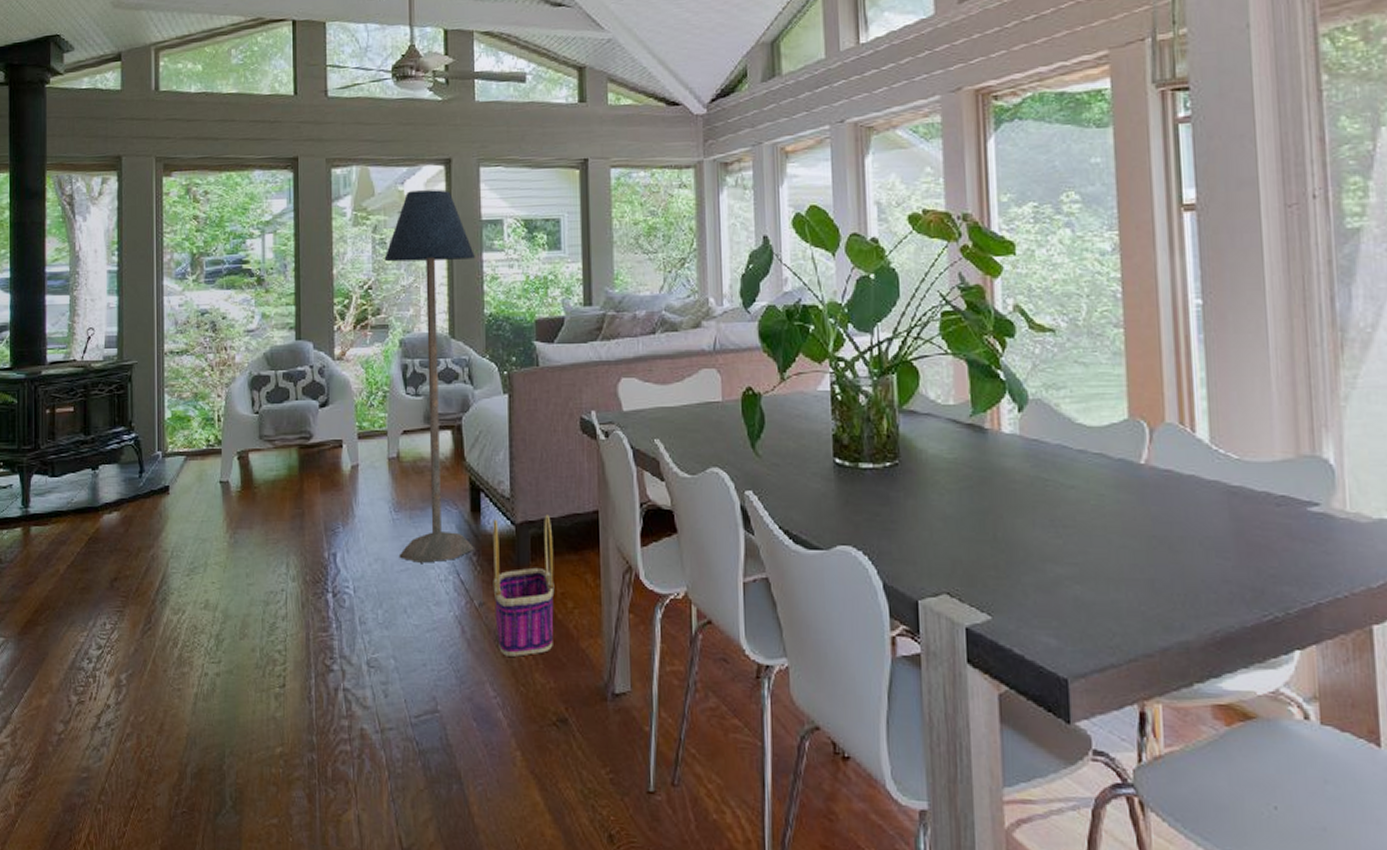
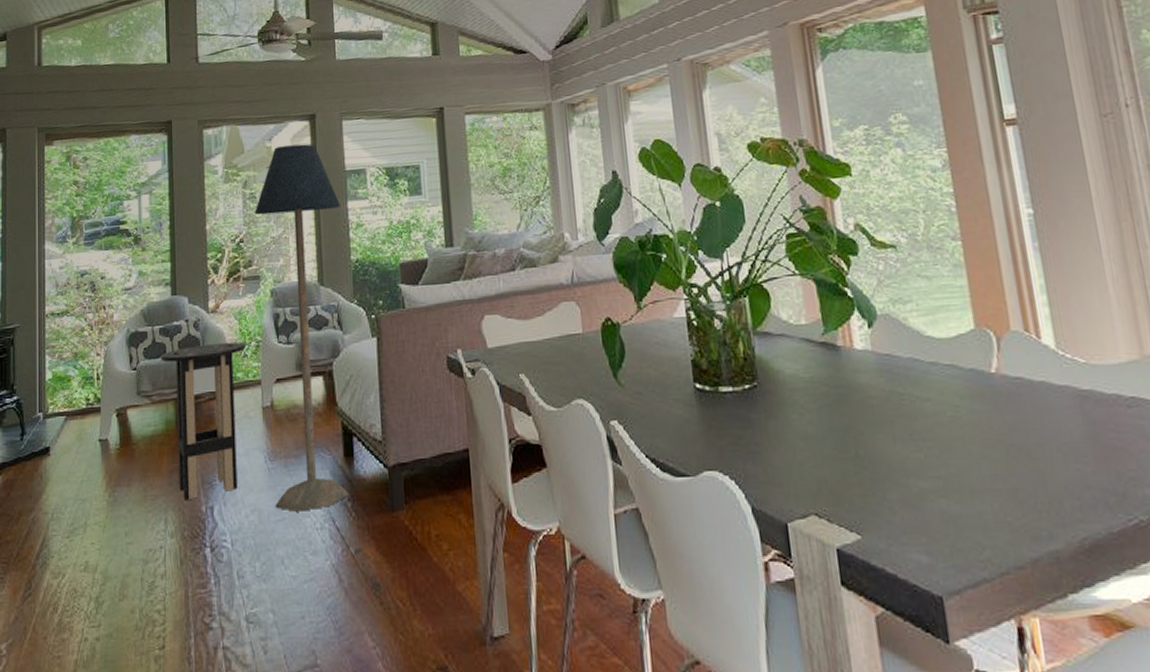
bar stool: none [284,391,371,546] -> present [161,342,245,501]
basket: present [493,514,555,657] -> none [366,455,430,604]

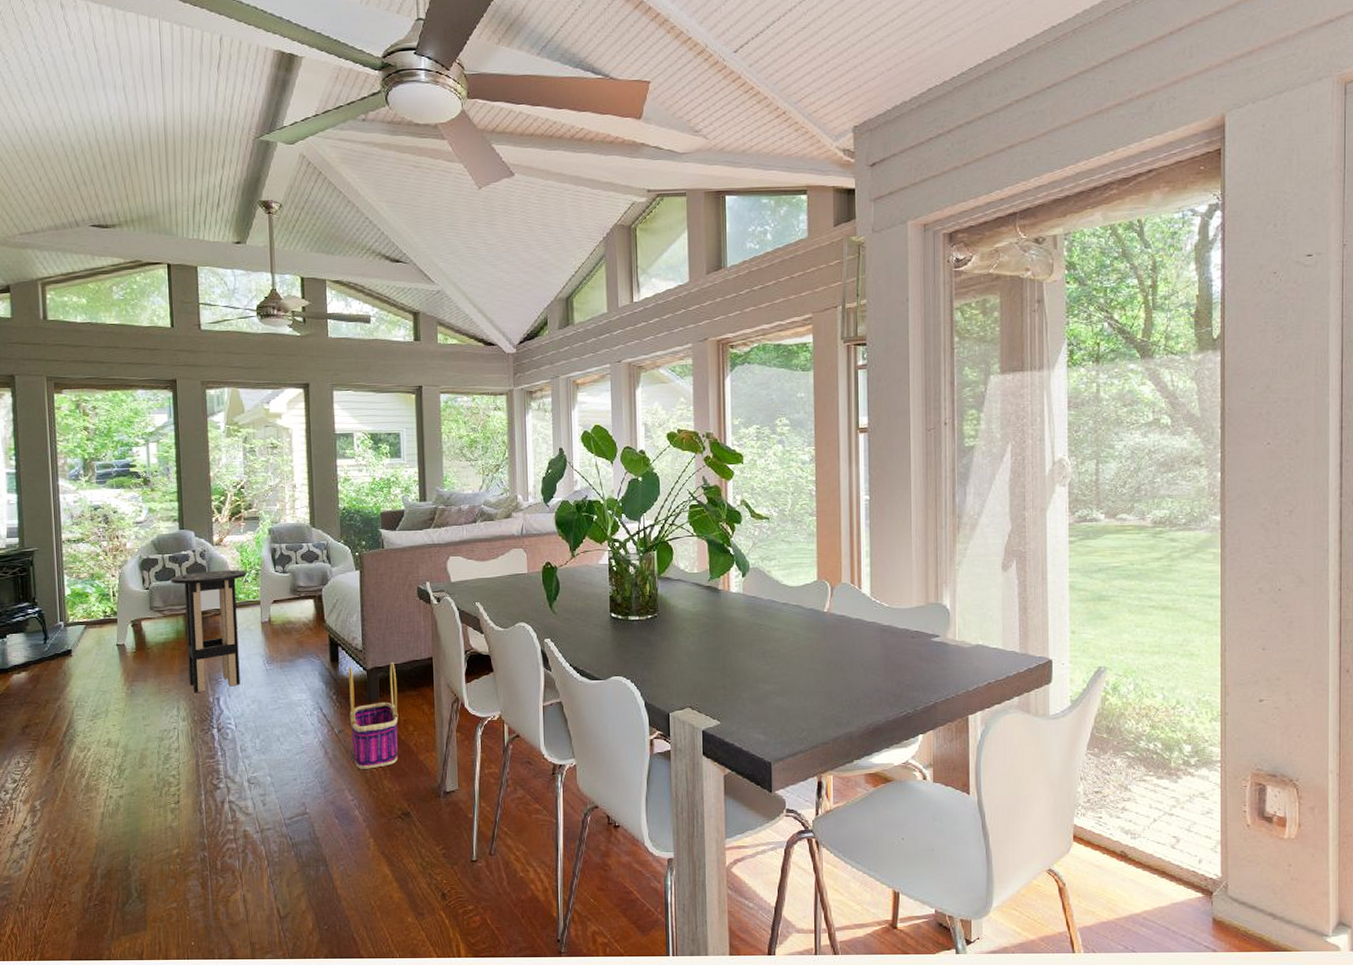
floor lamp: present [254,144,349,512] -> none [254,408,334,702]
basket: none [366,455,430,604] -> present [348,662,399,769]

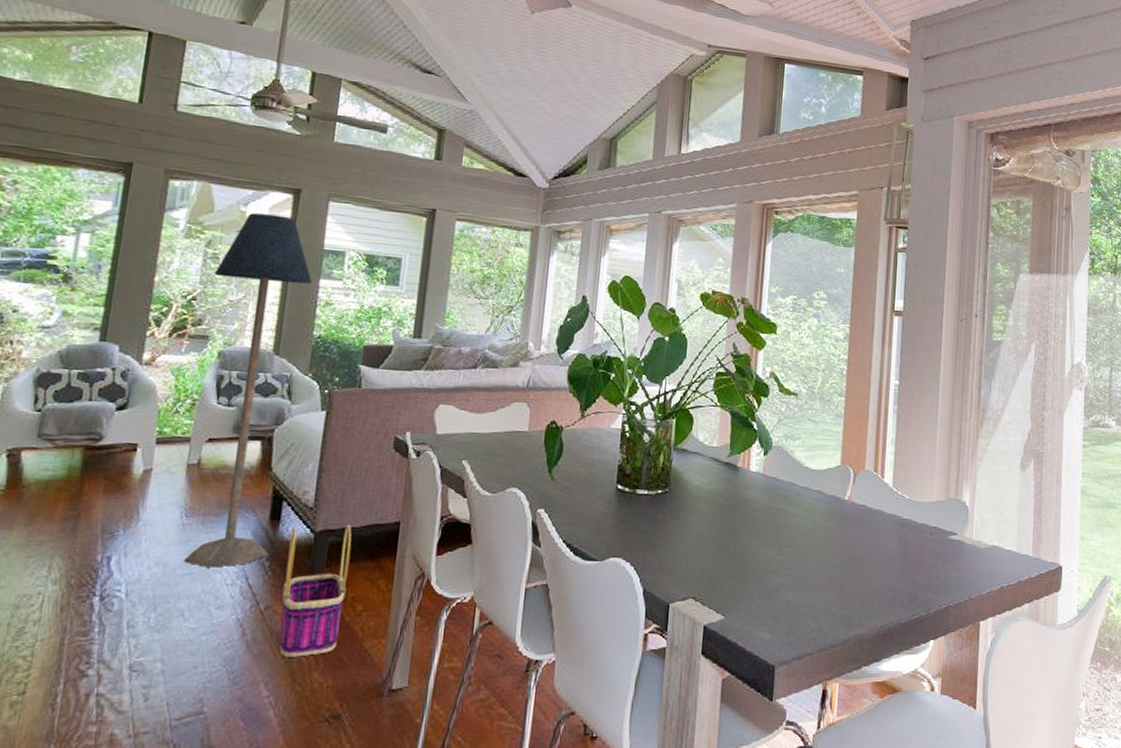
bar stool: present [171,569,246,693] -> none [72,395,179,549]
floor lamp: none [254,408,334,702] -> present [185,213,312,567]

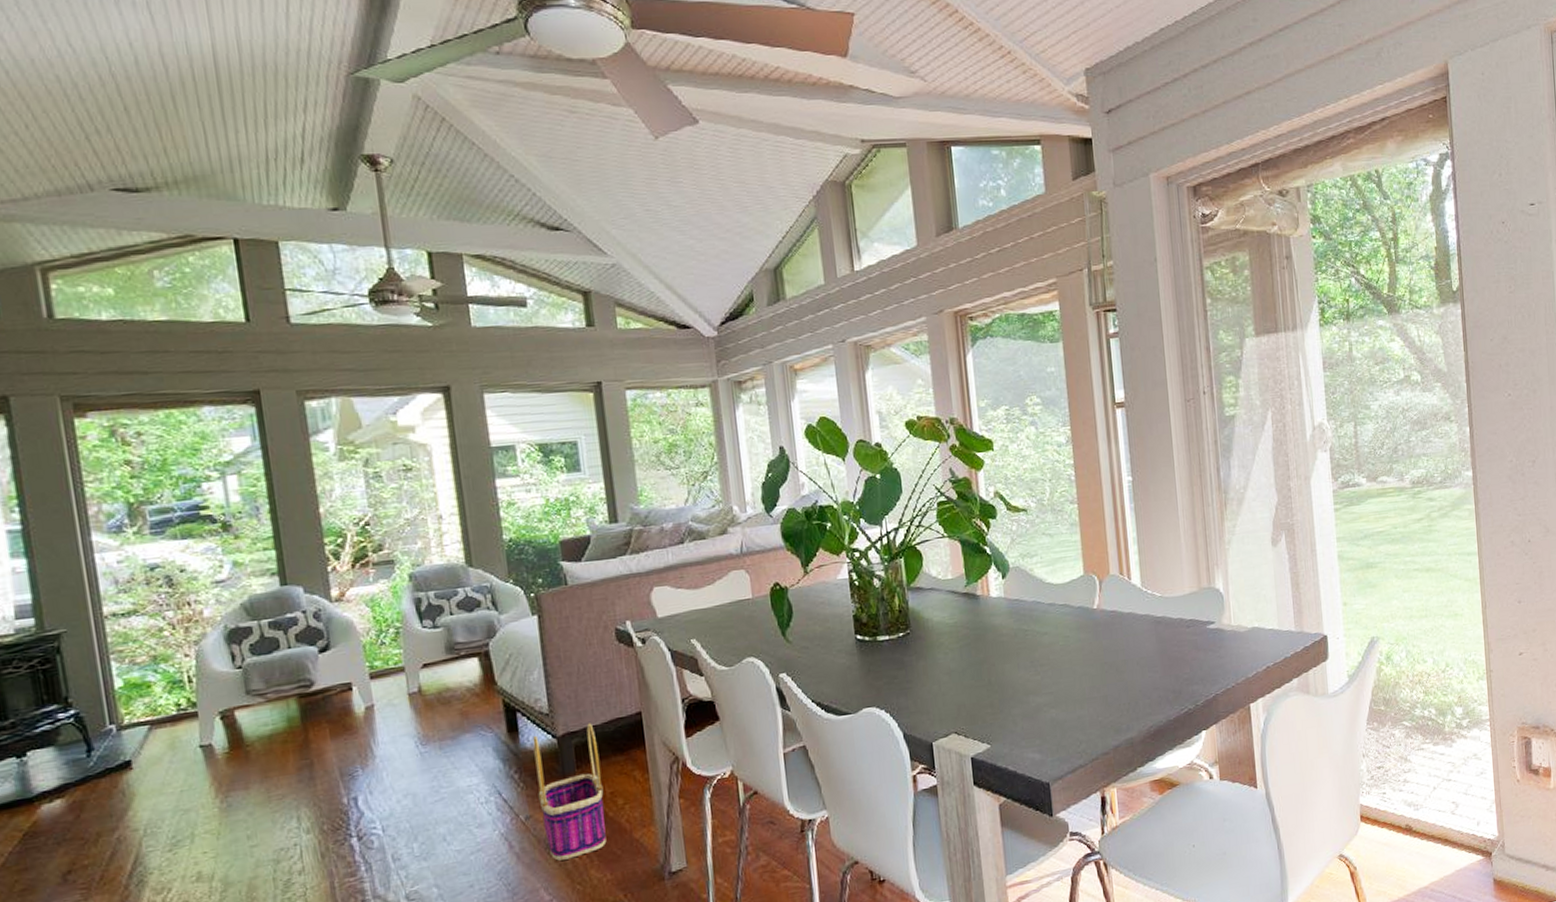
floor lamp: present [185,213,312,567] -> none [381,418,515,791]

